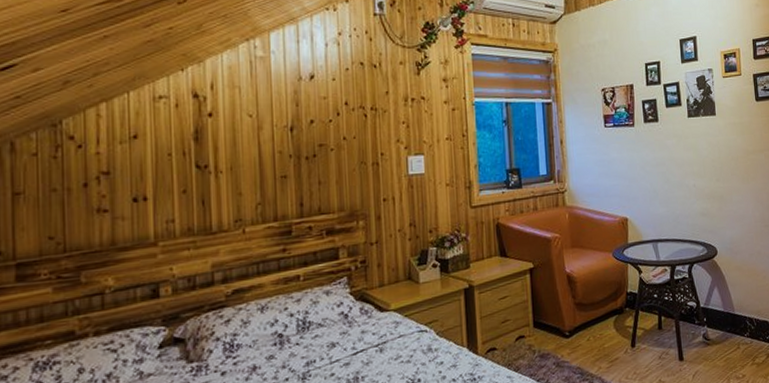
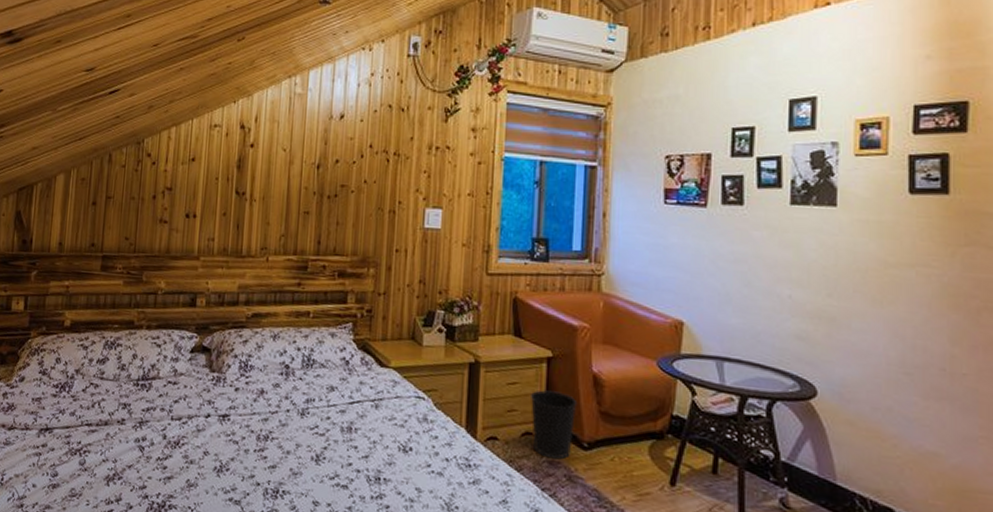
wastebasket: none [520,295,558,353] -> present [531,390,578,460]

